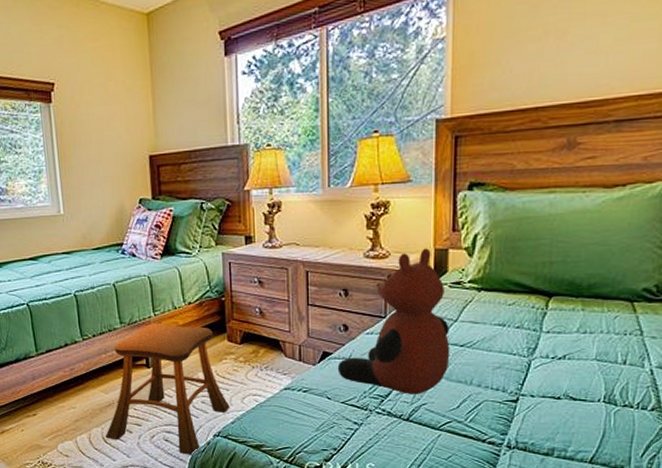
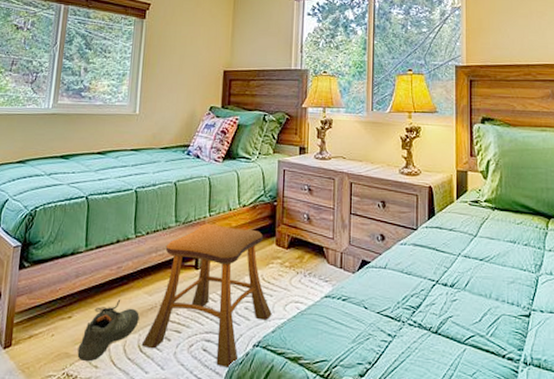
shoe: none [47,398,100,452] -> present [77,299,140,362]
teddy bear: present [337,248,450,395] -> none [374,169,472,307]

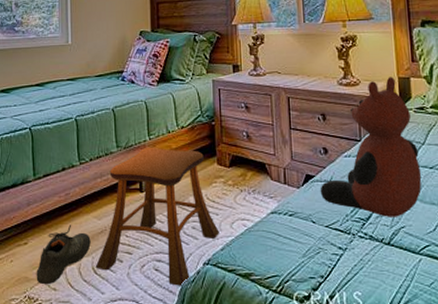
teddy bear: none [374,169,472,307] -> present [320,77,422,217]

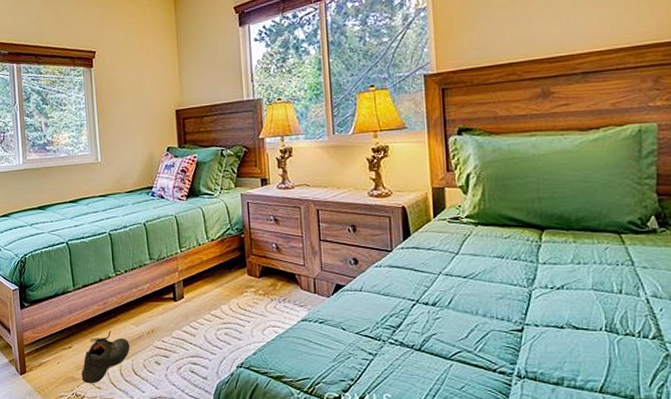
stool: present [95,147,220,287] -> none [135,259,251,388]
teddy bear: present [320,77,422,217] -> none [350,187,455,325]

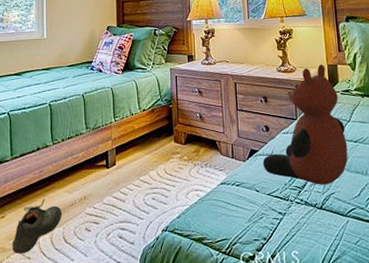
teddy bear: none [350,187,455,325] -> present [262,64,348,185]

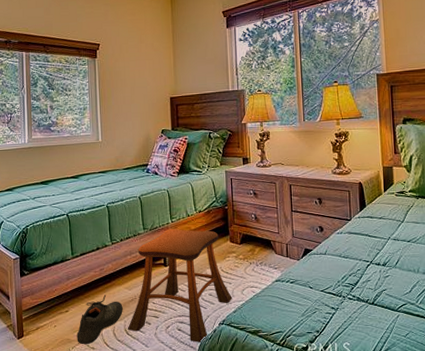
stool: none [66,128,176,252] -> present [127,228,232,343]
teddy bear: present [262,64,348,185] -> none [316,166,401,282]

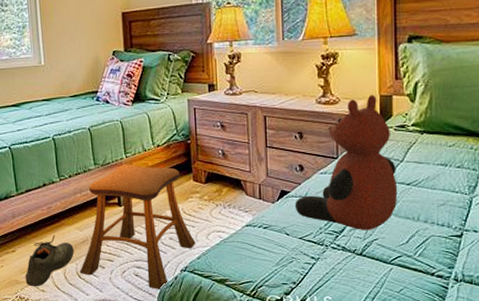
teddy bear: none [316,166,401,282] -> present [294,95,398,230]

